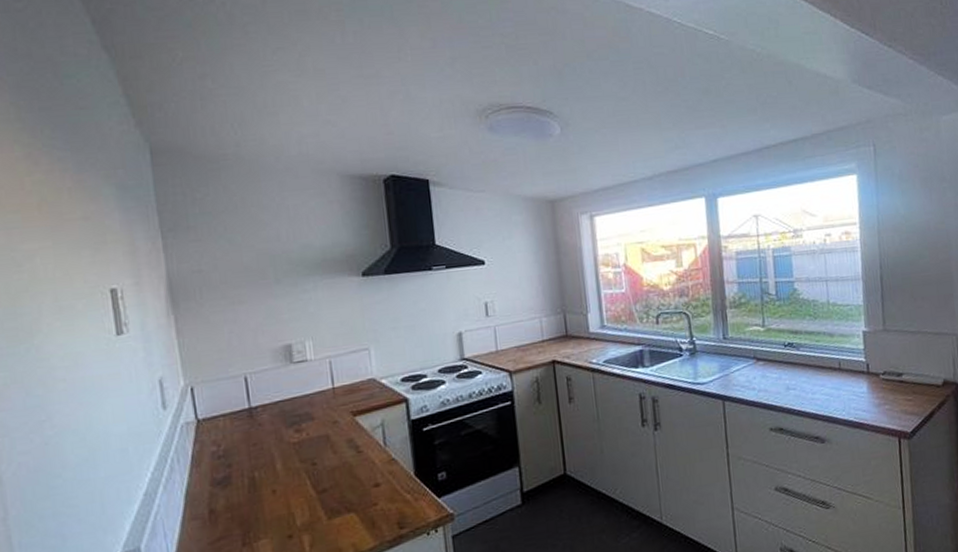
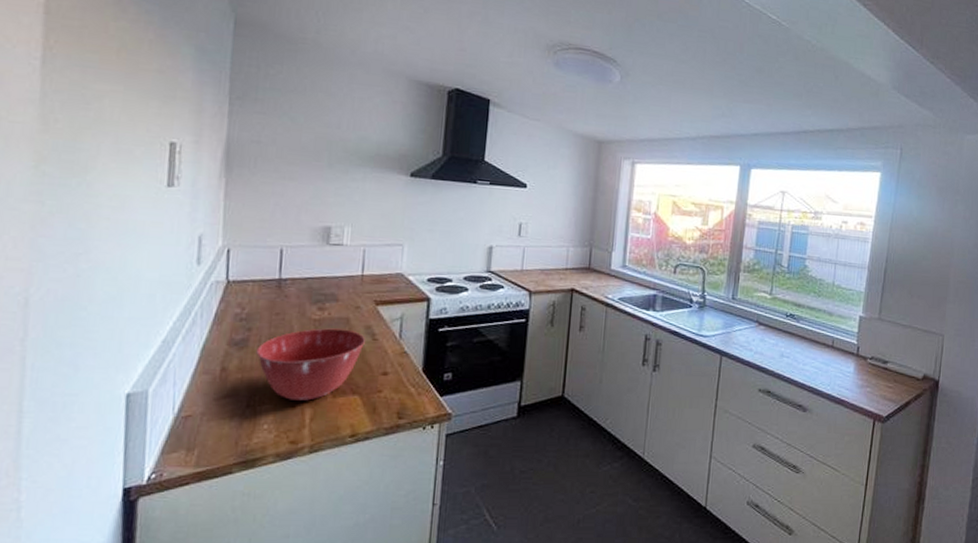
mixing bowl: none [241,446,350,531] -> present [256,328,365,401]

